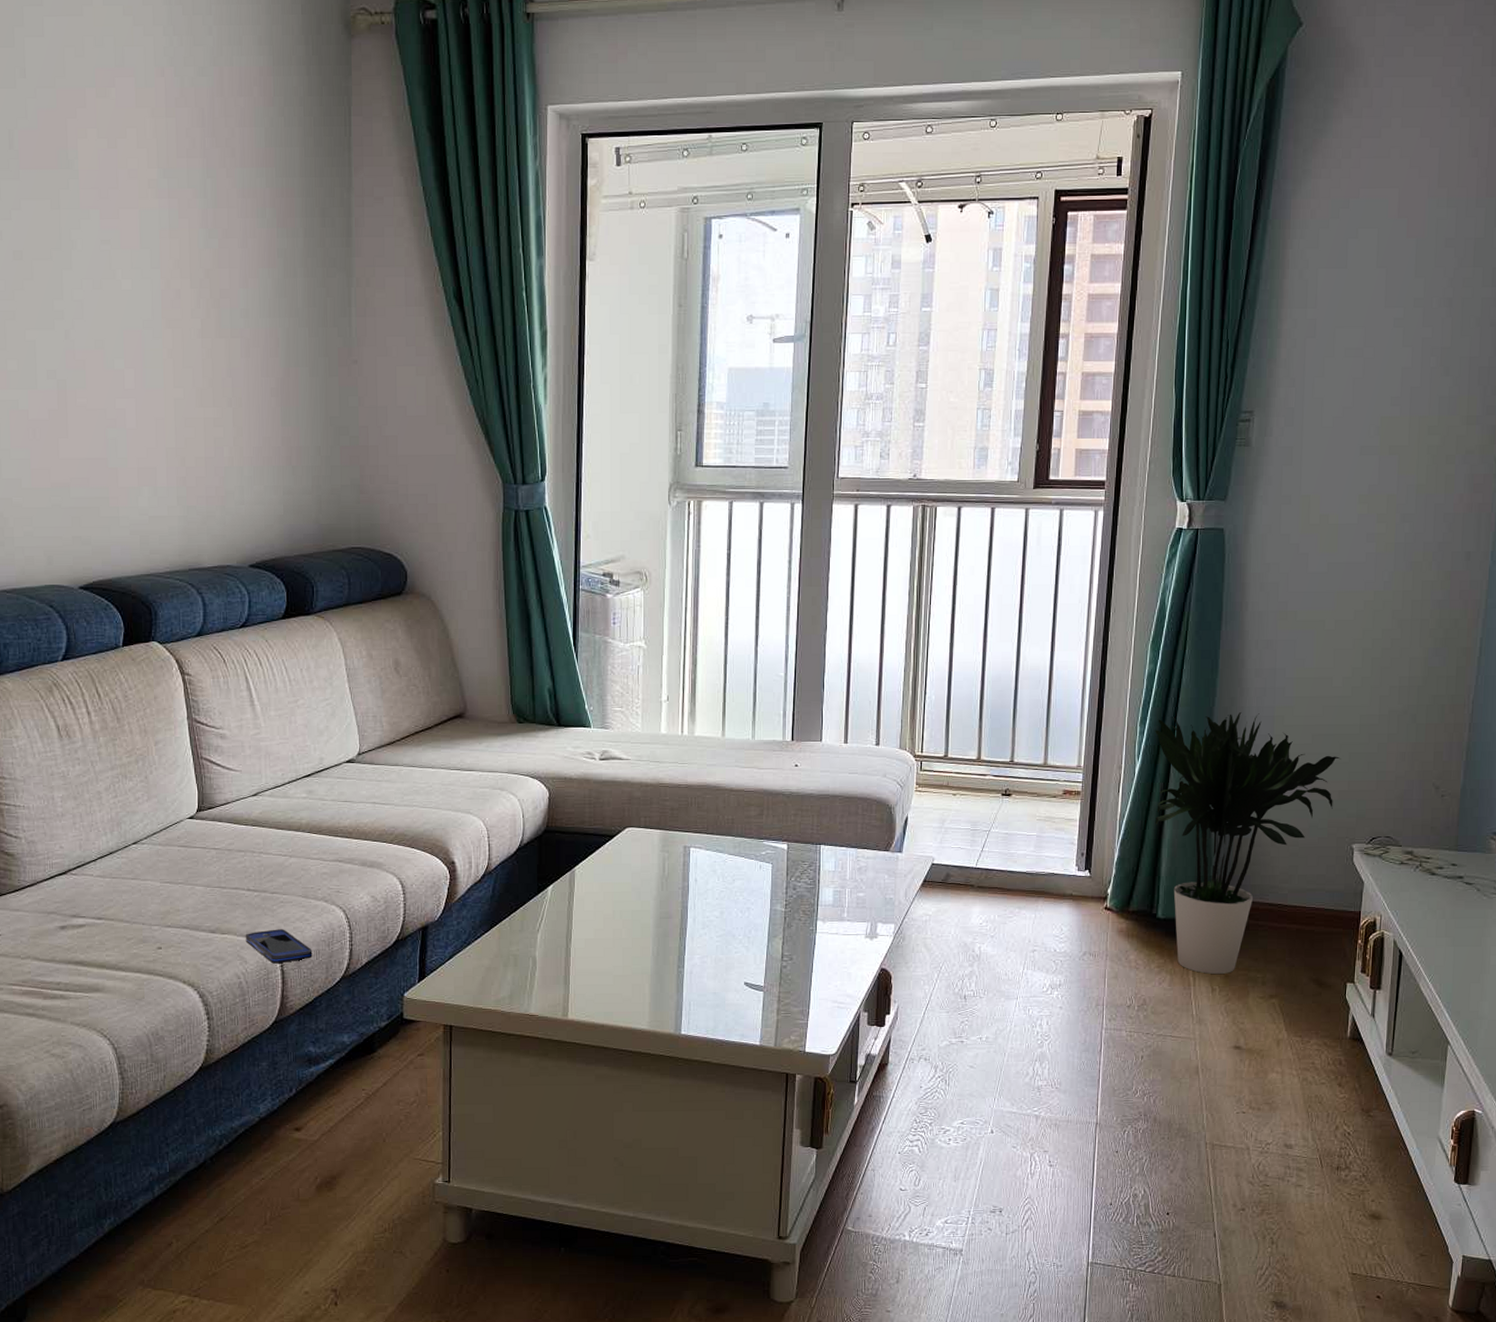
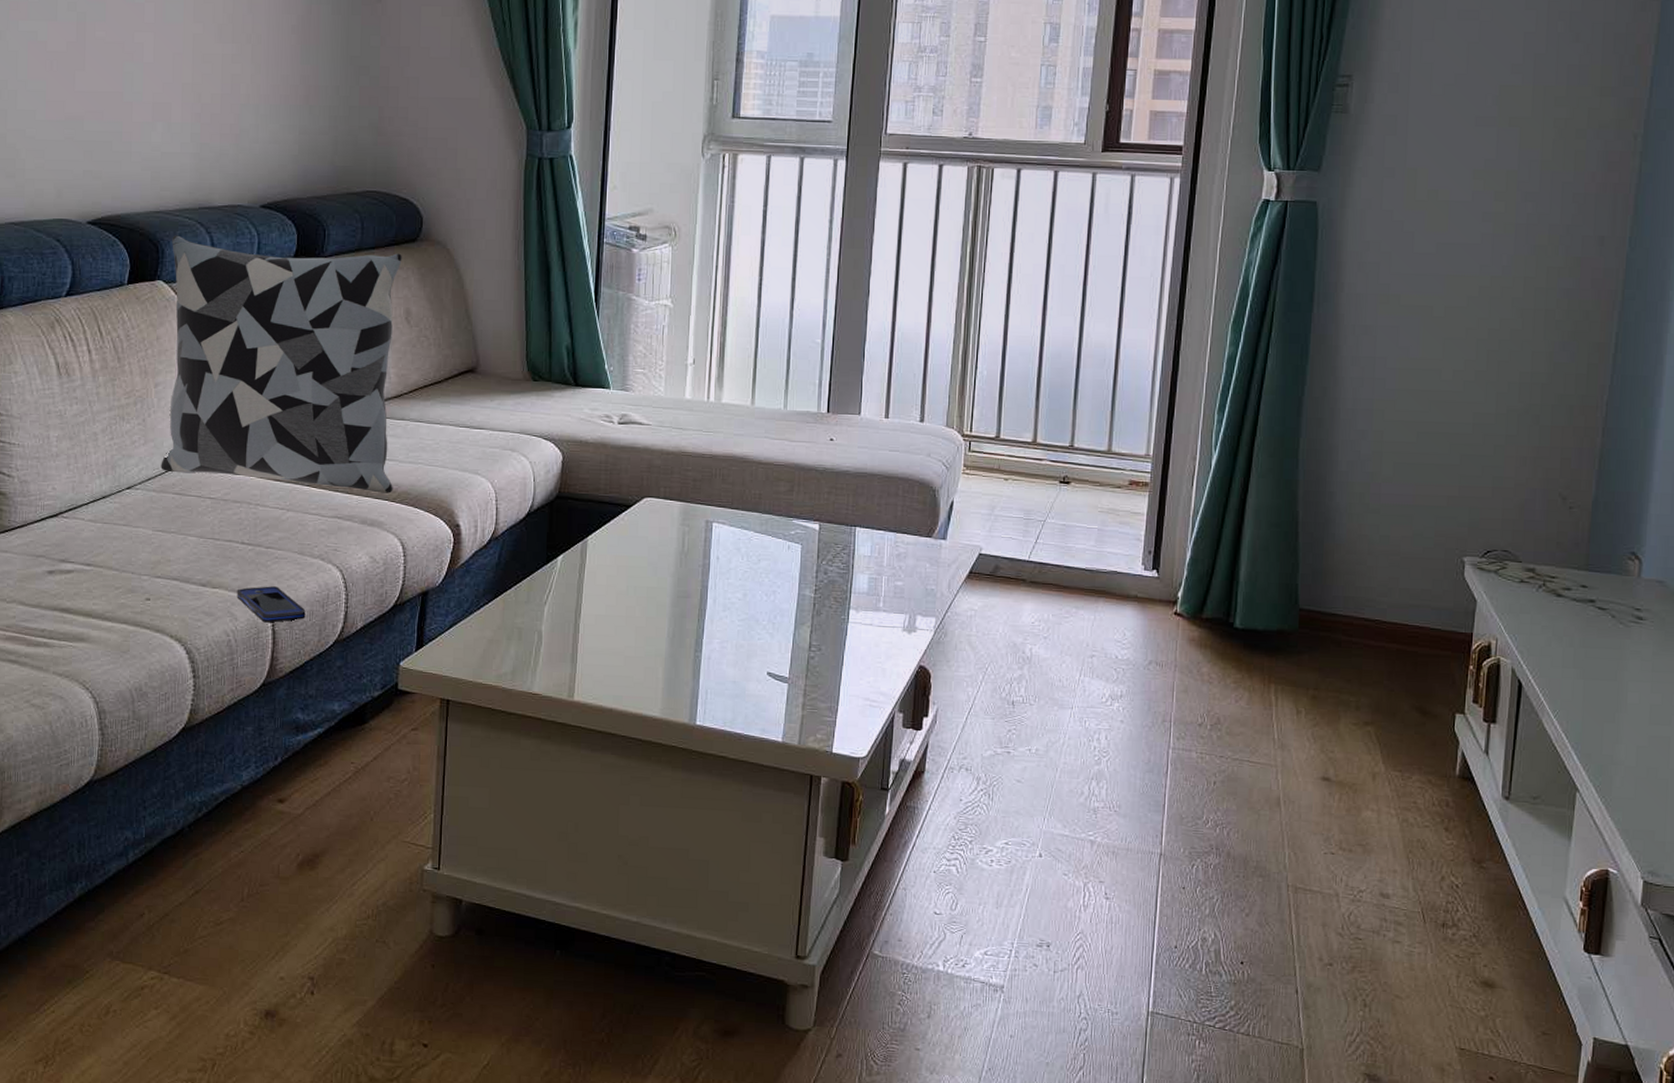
pillow: none [164,597,390,836] -> present [161,235,402,493]
potted plant: present [1155,712,1341,974] -> none [1234,404,1450,695]

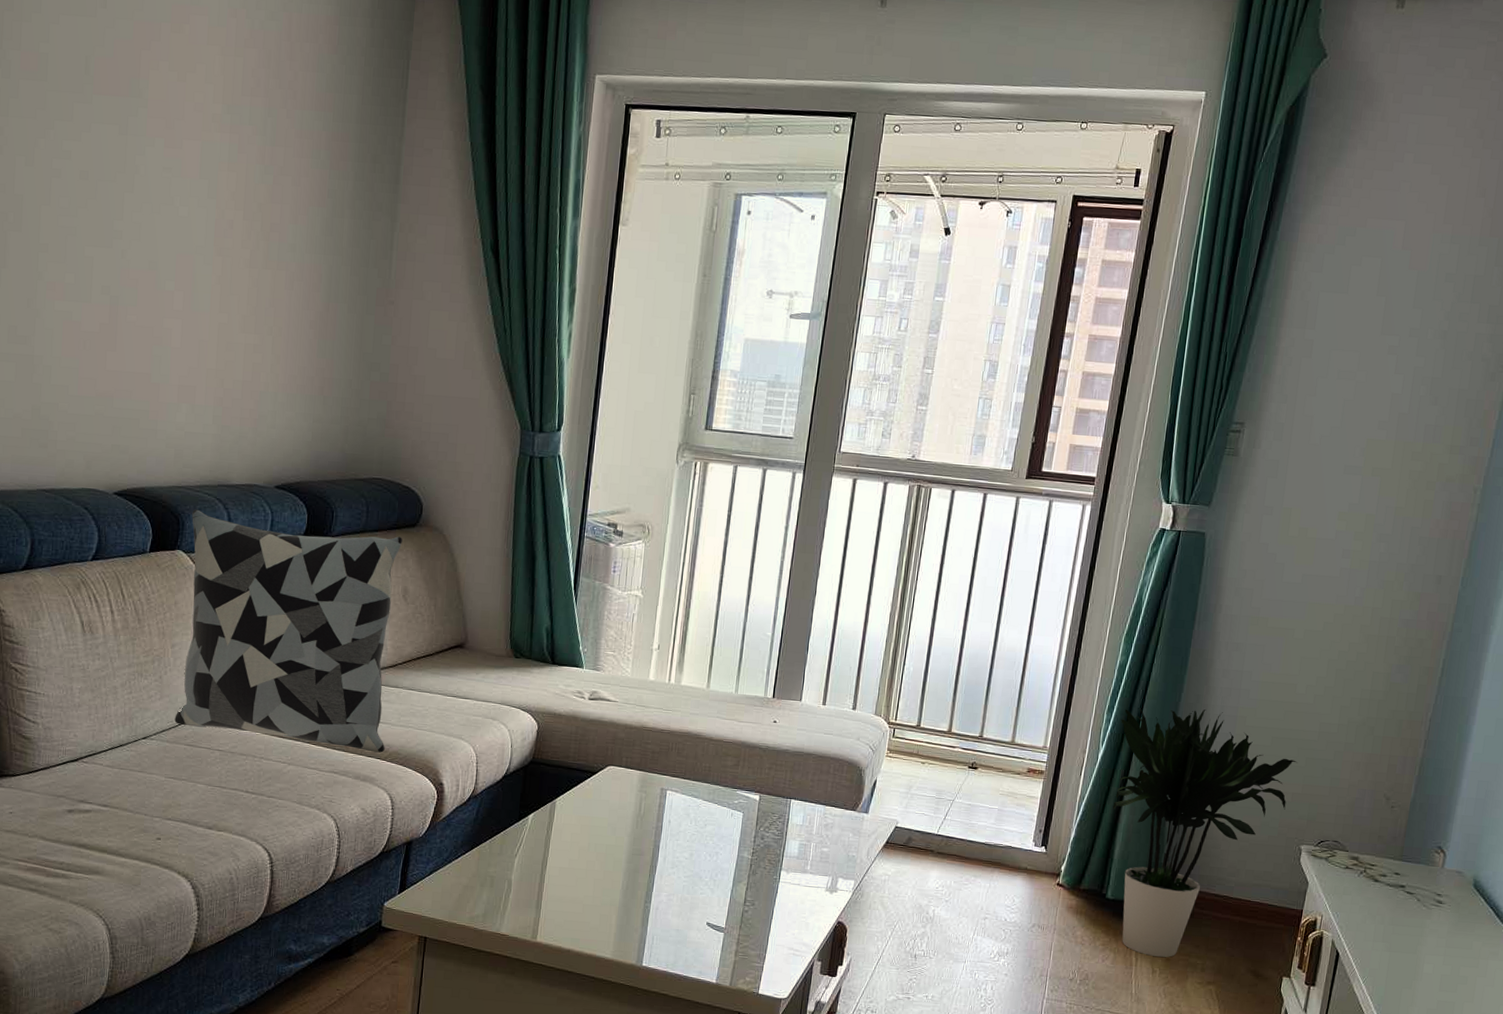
mobile phone: present [236,586,306,623] -> none [239,831,302,864]
potted plant: none [1234,404,1450,695] -> present [1113,708,1297,957]

